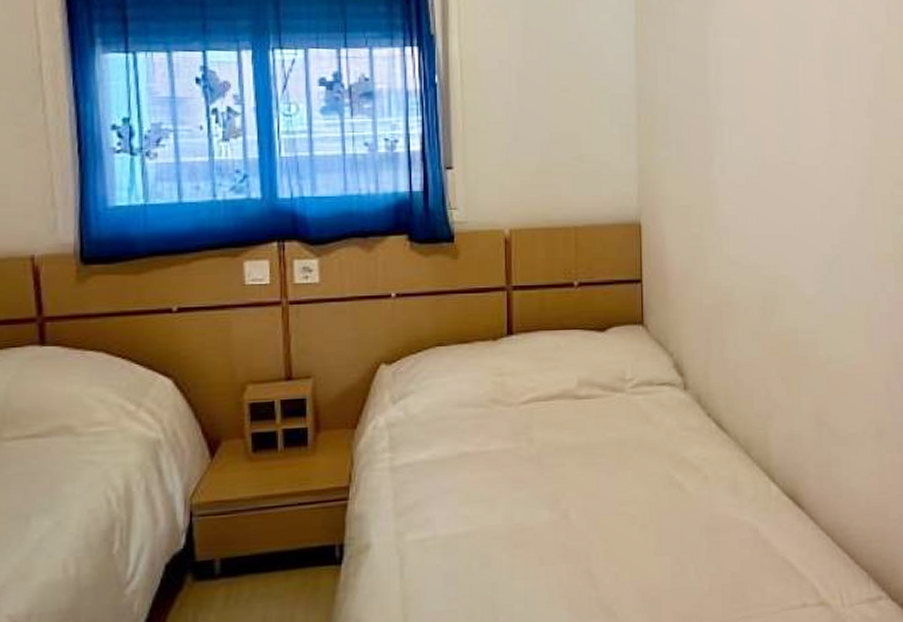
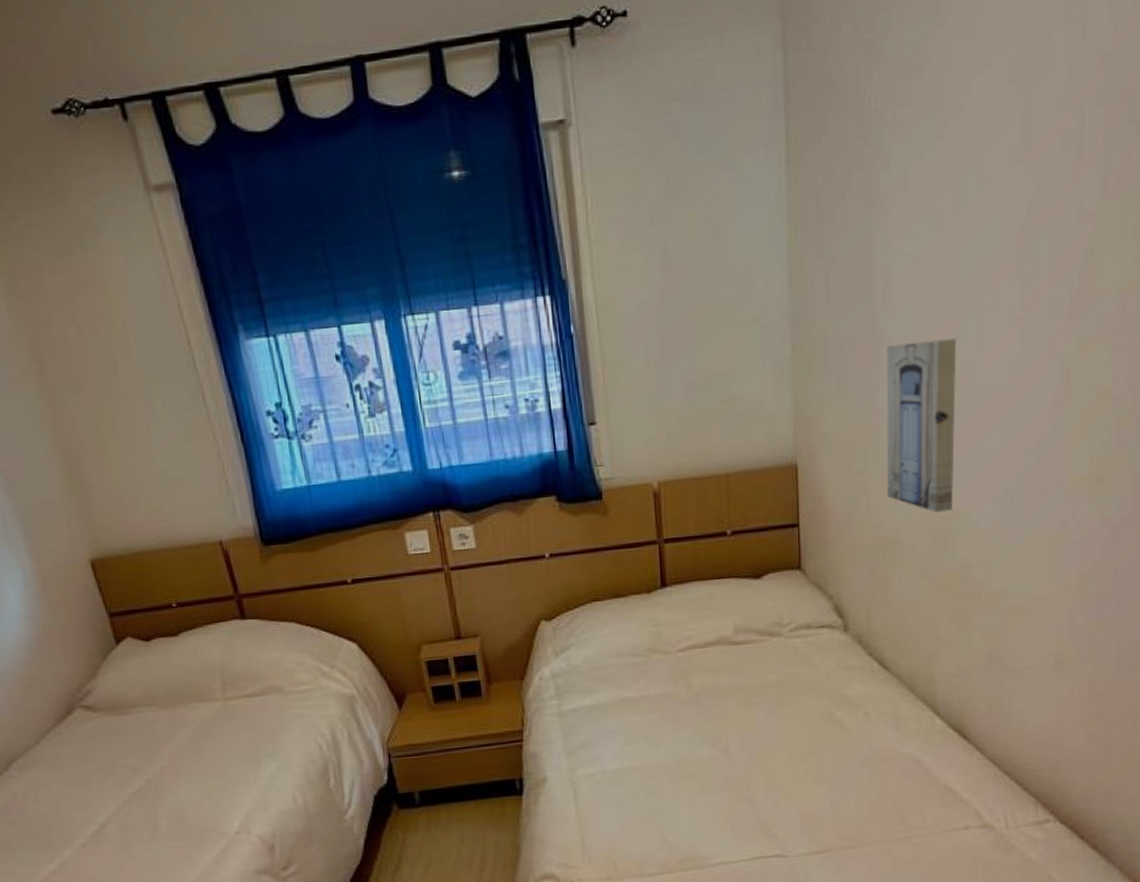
wall art: none [719,123,780,278] -> present [886,338,957,513]

